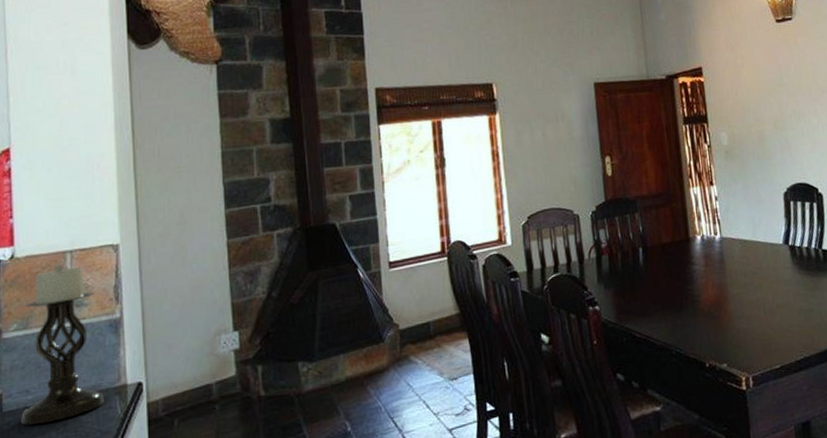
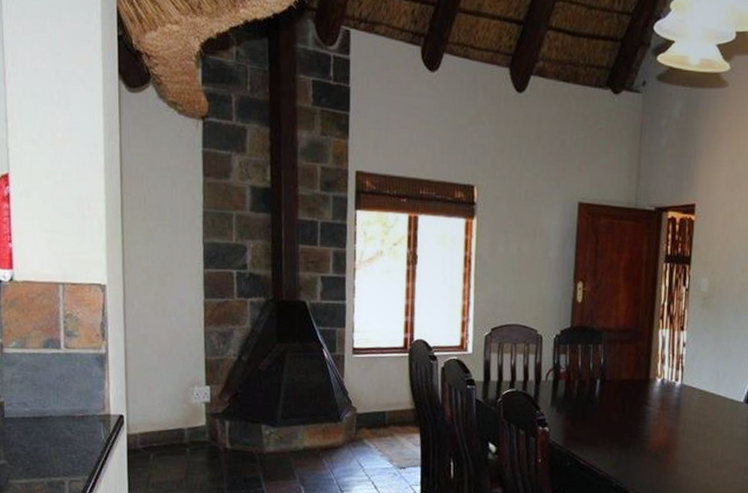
candle holder: present [21,264,105,425] -> none [20,294,91,435]

